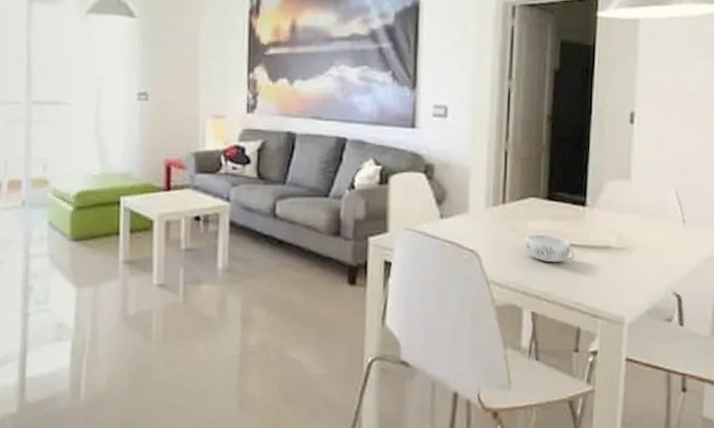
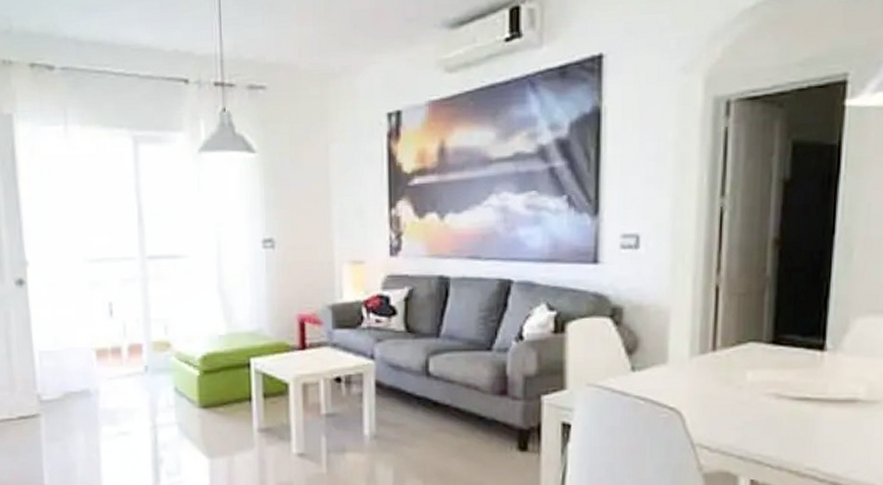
decorative bowl: present [524,233,576,263] -> none [741,386,810,421]

